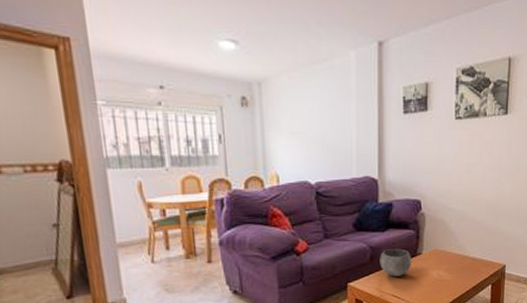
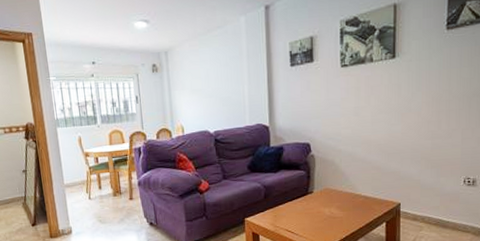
bowl: present [380,248,412,277] -> none [273,188,304,213]

